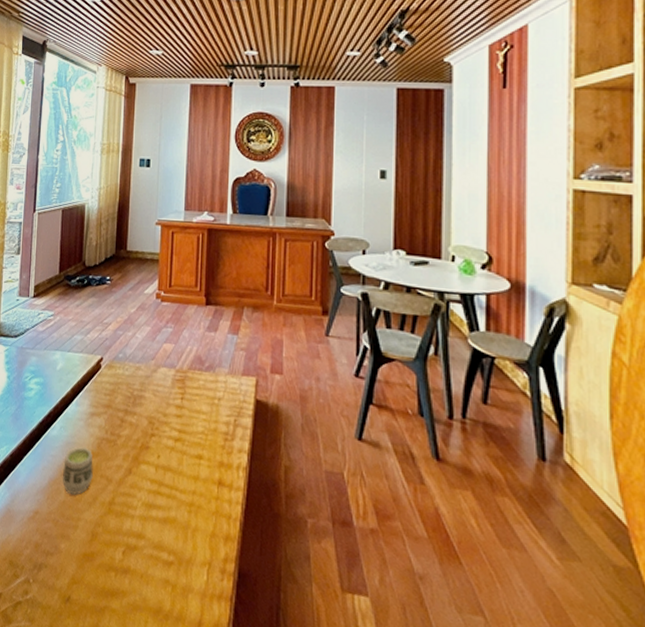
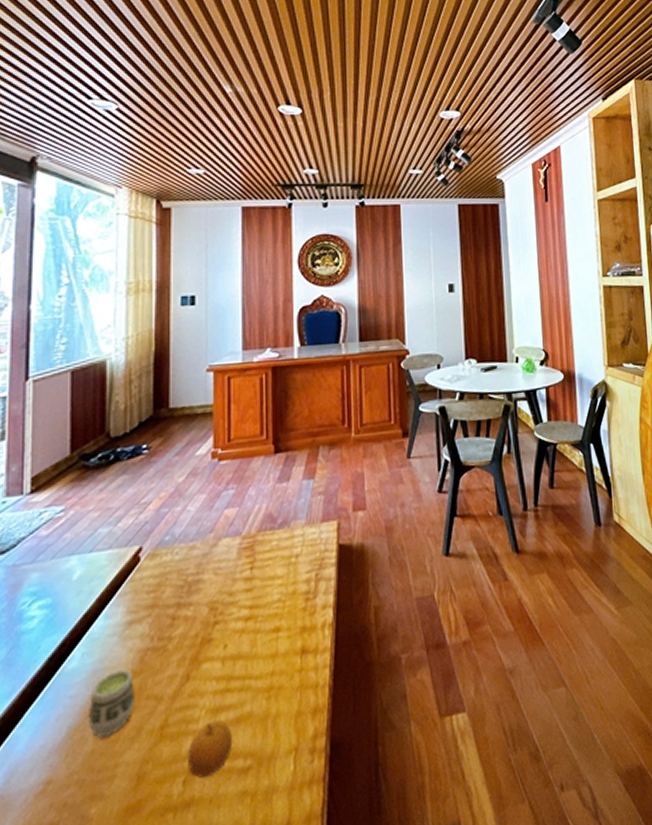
fruit: none [127,513,161,557] -> present [188,720,233,778]

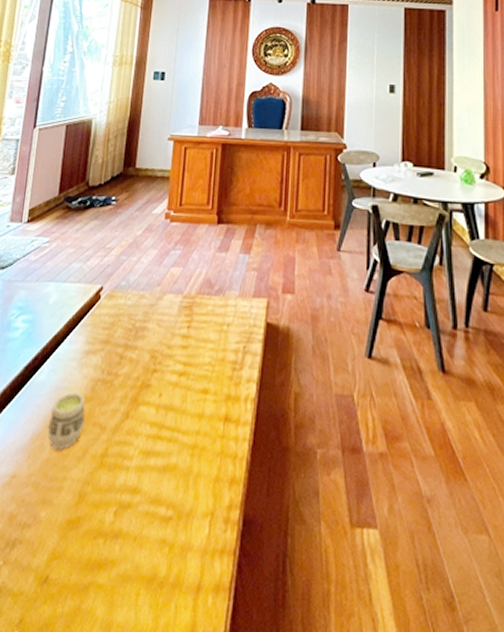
fruit: present [188,720,233,778] -> none [120,462,159,515]

